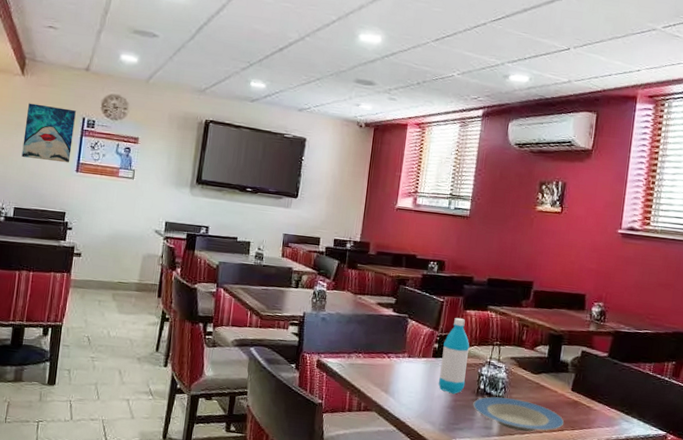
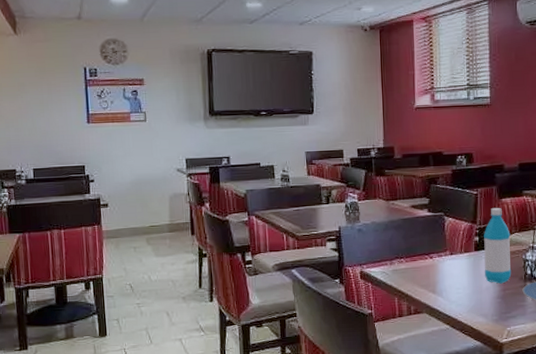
wall art: present [21,103,76,163] -> none [27,61,80,117]

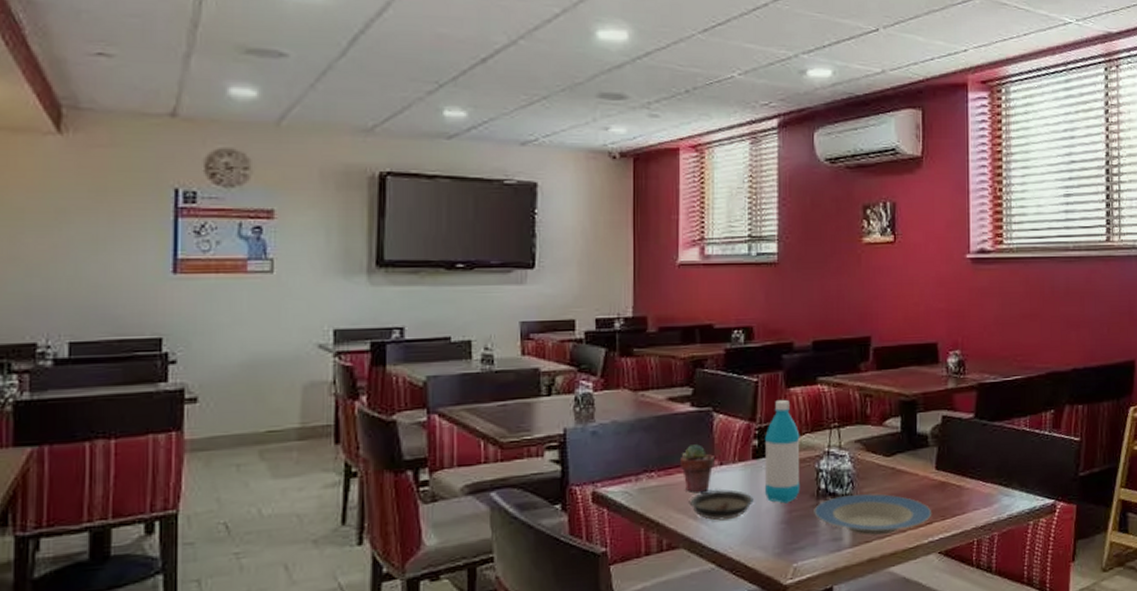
potted succulent: none [421,239,447,275] -> present [679,444,714,493]
saucer: none [429,272,476,295] -> present [689,489,754,521]

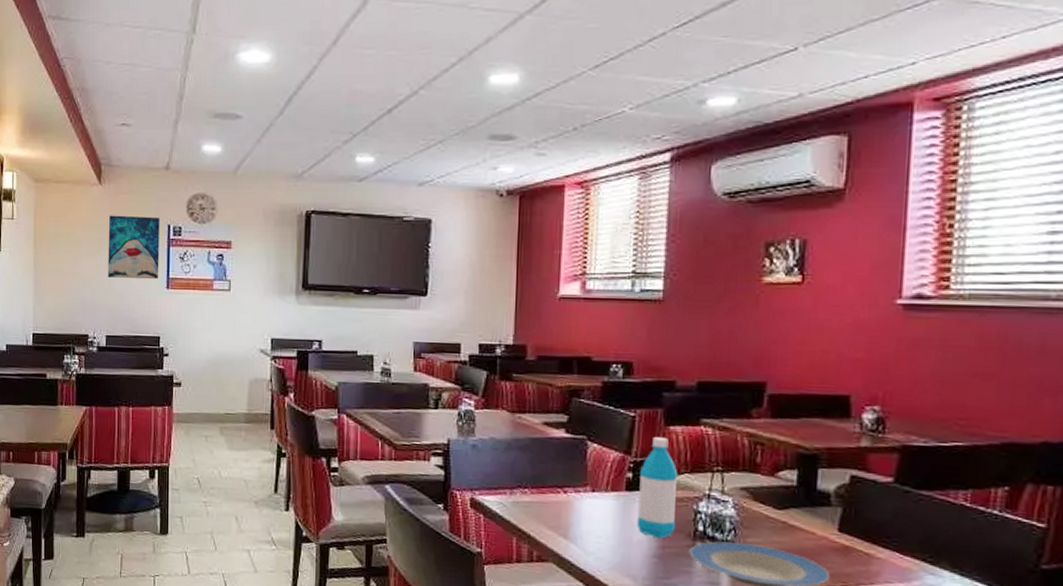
wall art: none [72,175,161,263] -> present [108,215,160,280]
potted succulent: present [679,444,714,493] -> none [552,468,587,515]
saucer: present [689,489,754,521] -> none [559,513,625,545]

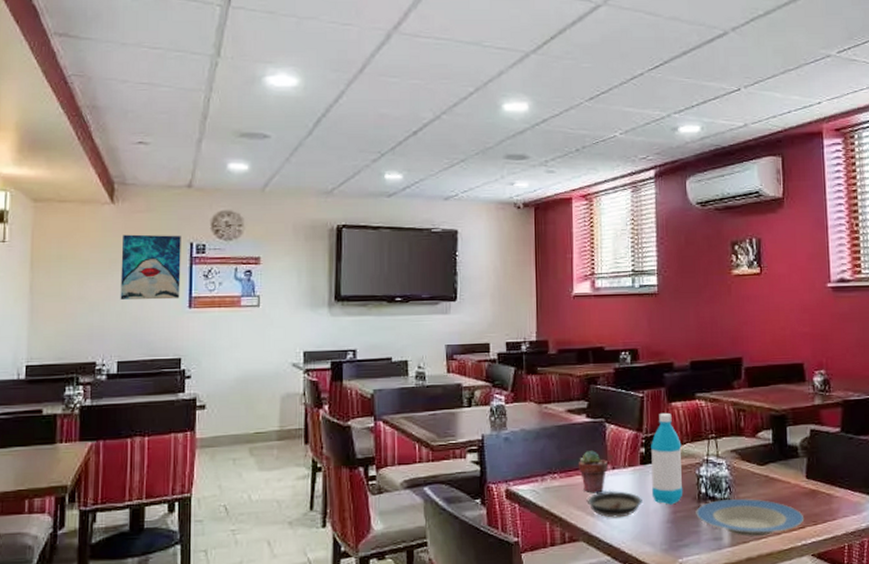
potted succulent: none [552,468,587,515] -> present [578,451,608,493]
saucer: none [559,513,625,545] -> present [586,490,642,518]

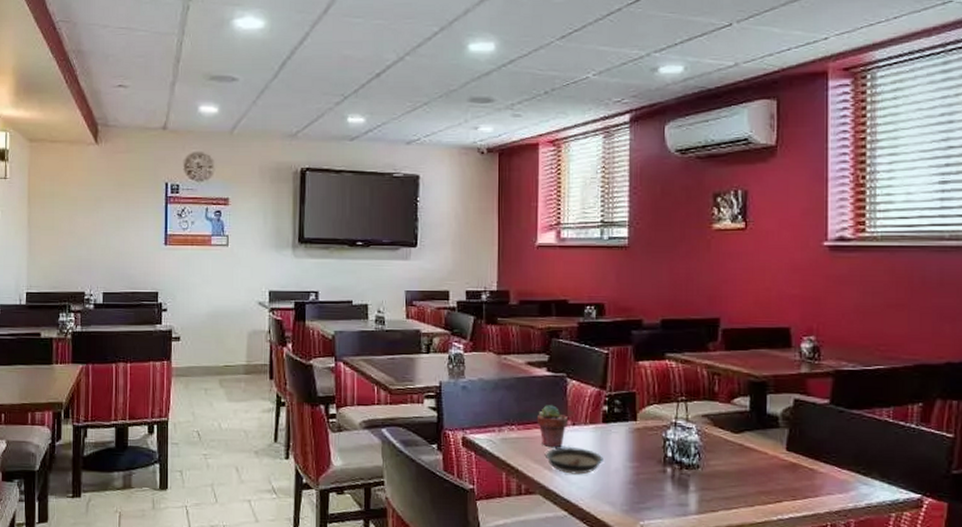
wall art: present [120,234,181,300] -> none [105,174,157,236]
water bottle: present [651,412,683,505] -> none [613,371,648,466]
plate: present [696,499,805,536] -> none [660,465,782,506]

